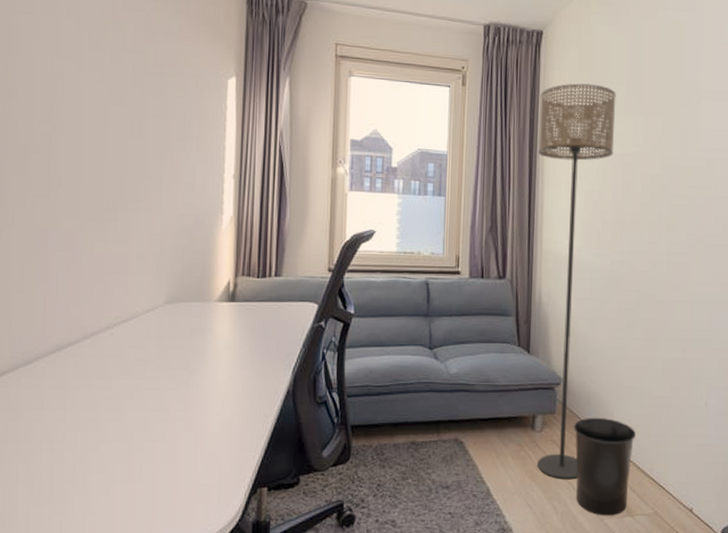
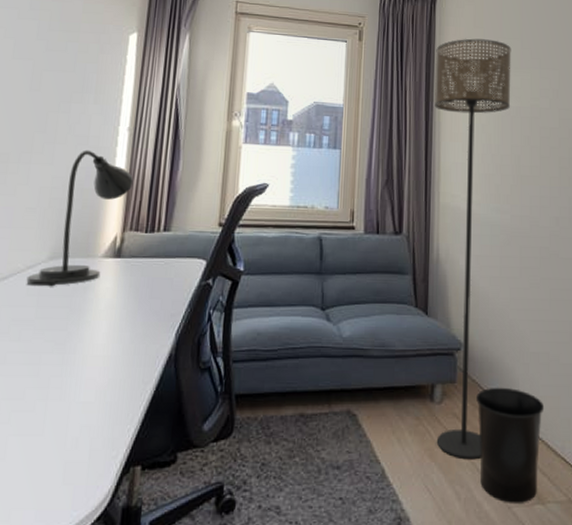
desk lamp: none [145,197,243,329] -> present [26,150,134,287]

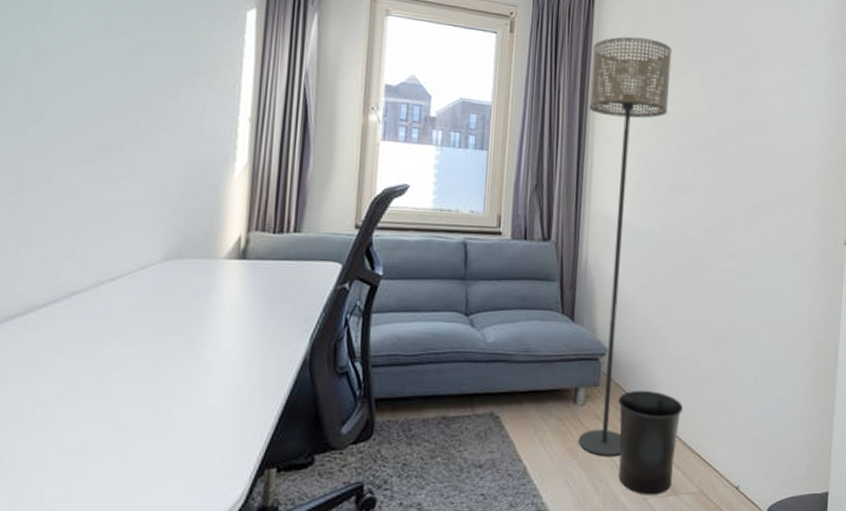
desk lamp: present [26,150,134,287] -> none [138,141,258,289]

